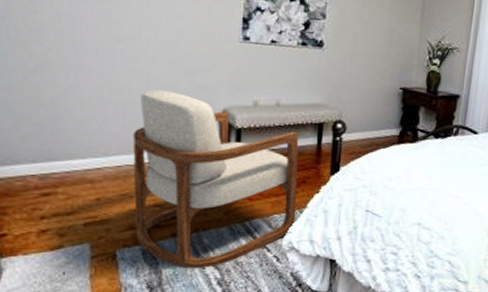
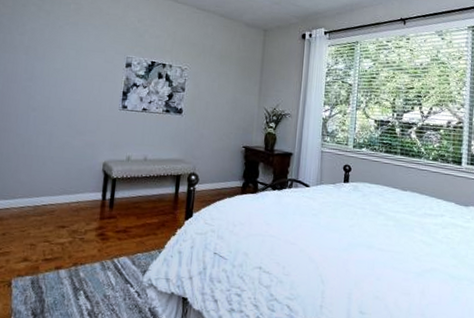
armchair: present [133,90,299,268] -> none [28,146,161,299]

